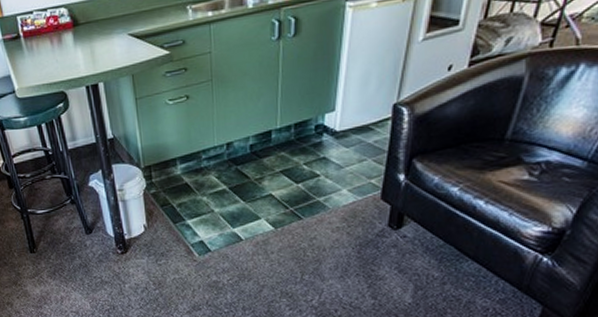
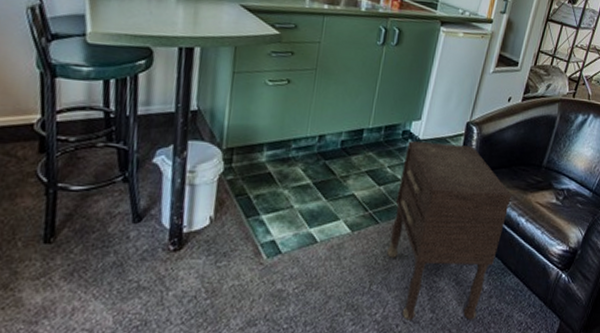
nightstand: none [315,129,462,306] -> present [387,141,511,320]

